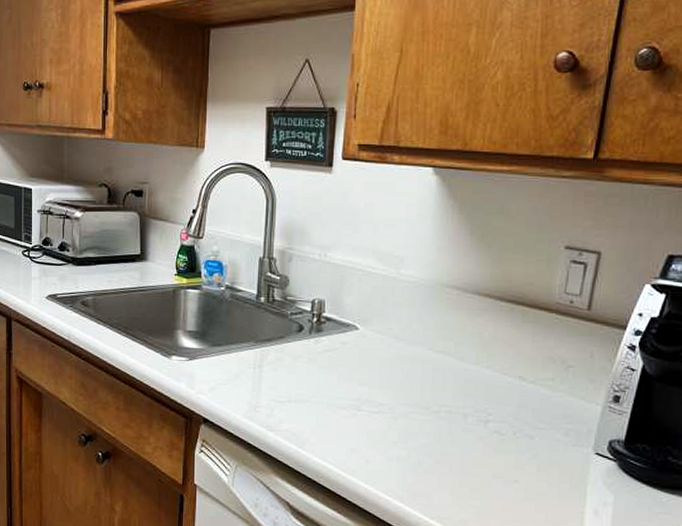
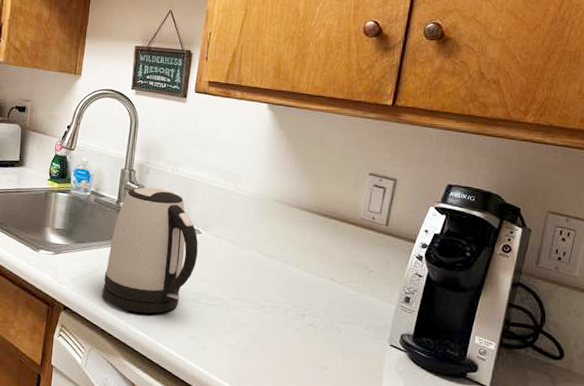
kettle: none [247,277,355,424] -> present [102,187,198,314]

